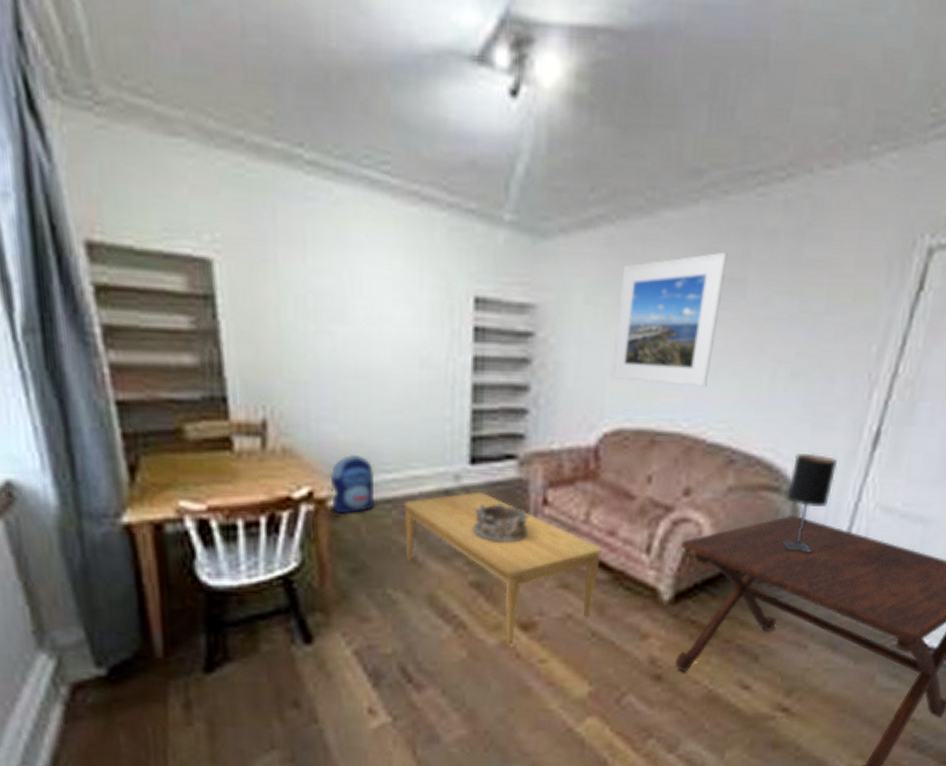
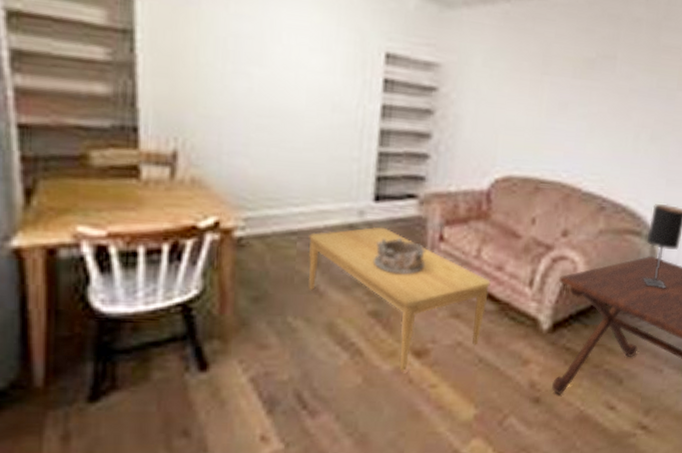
backpack: present [329,455,375,514] -> none [237,188,283,245]
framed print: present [611,251,728,387] -> none [503,33,602,144]

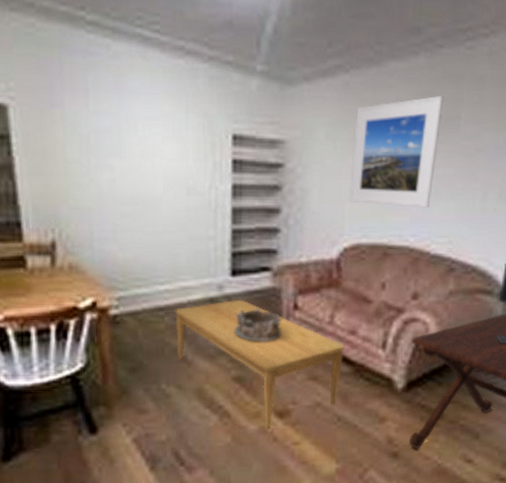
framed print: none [503,33,602,144] -> present [349,95,444,208]

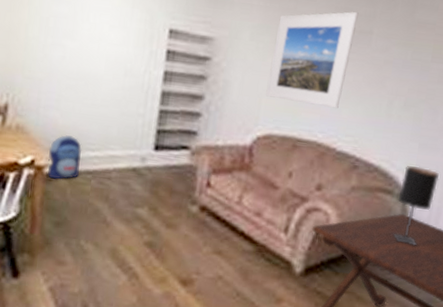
backpack: none [110,270,150,321] -> present [47,135,82,180]
coffee table: present [175,299,345,431] -> none [98,171,250,297]
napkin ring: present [235,308,281,342] -> none [151,181,195,214]

